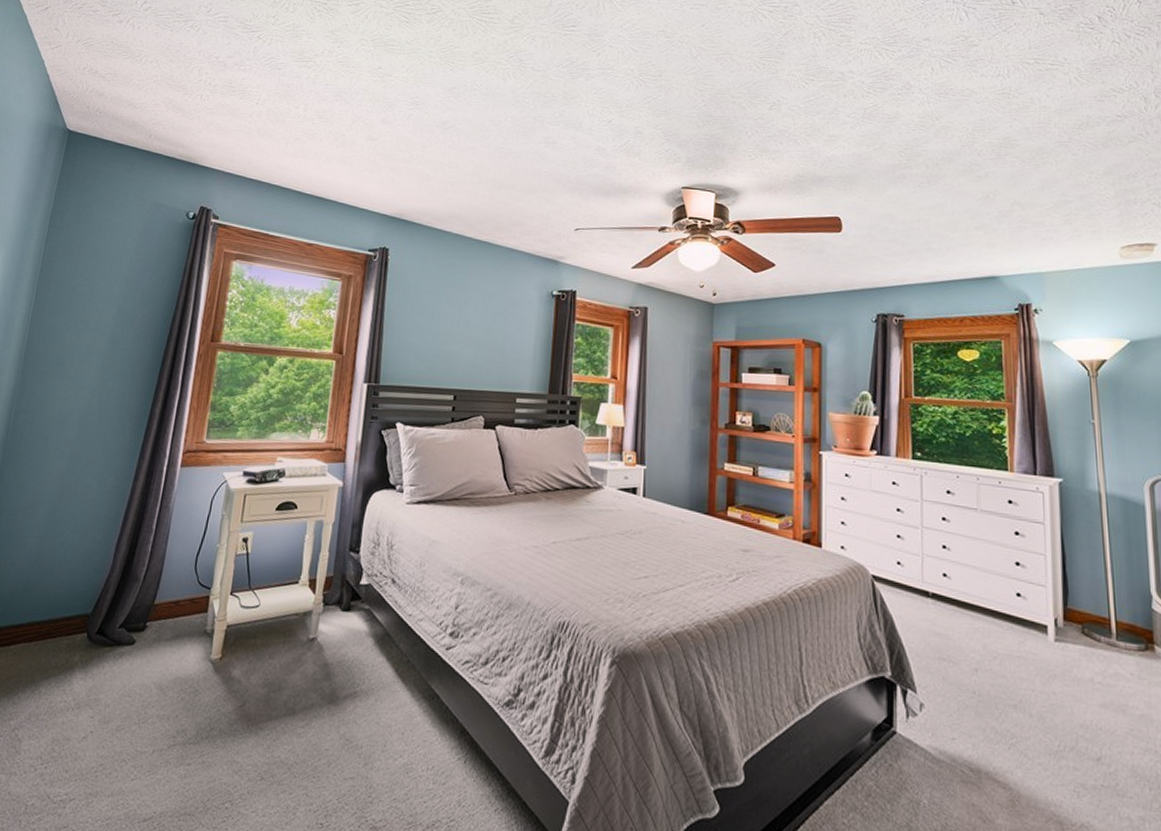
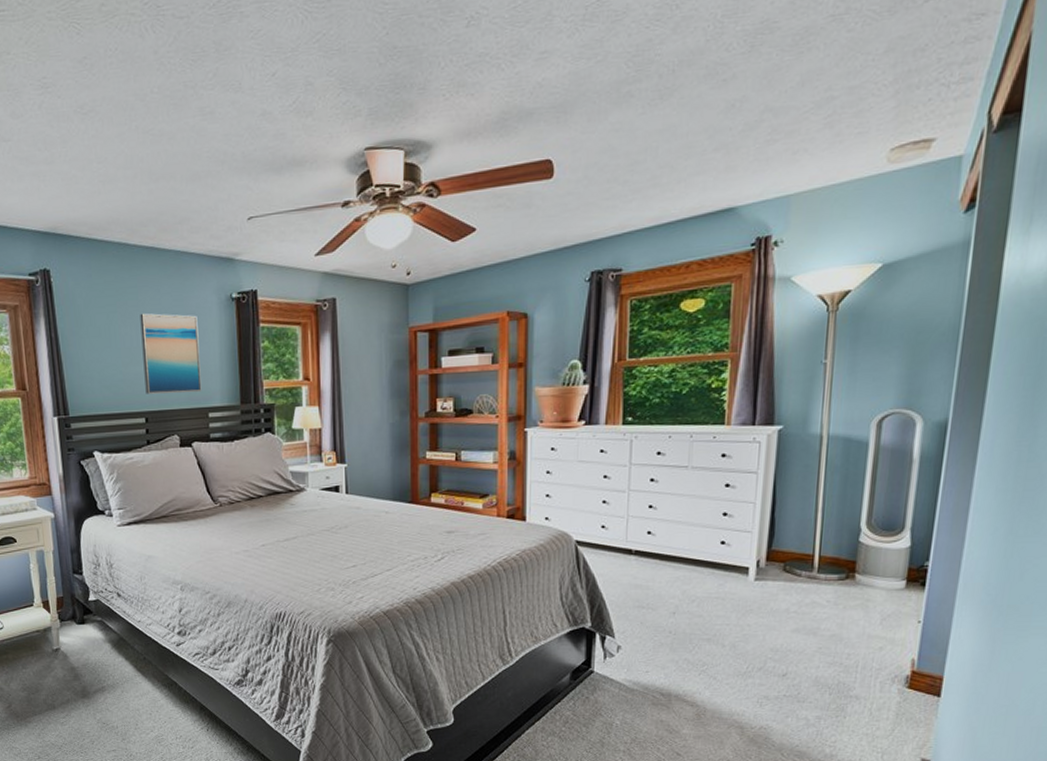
wall art: none [458,297,518,377] -> present [140,313,202,394]

